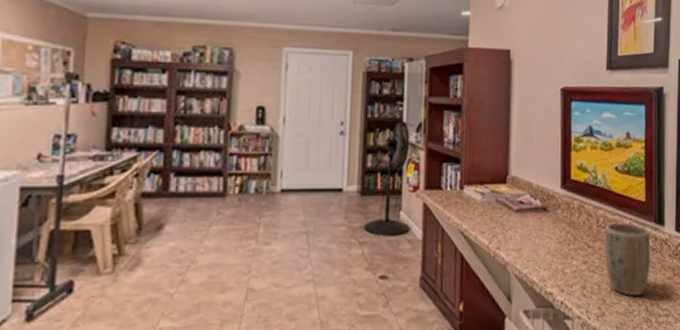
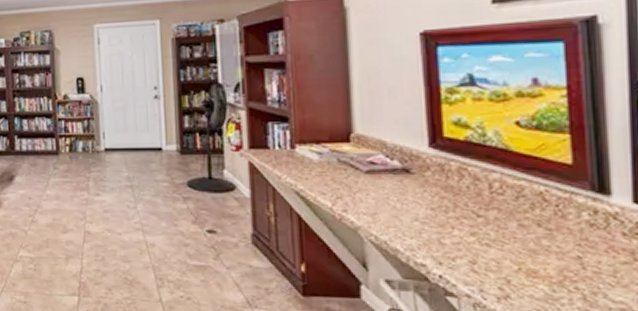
plant pot: present [604,222,651,297] -> none [503,189,587,281]

